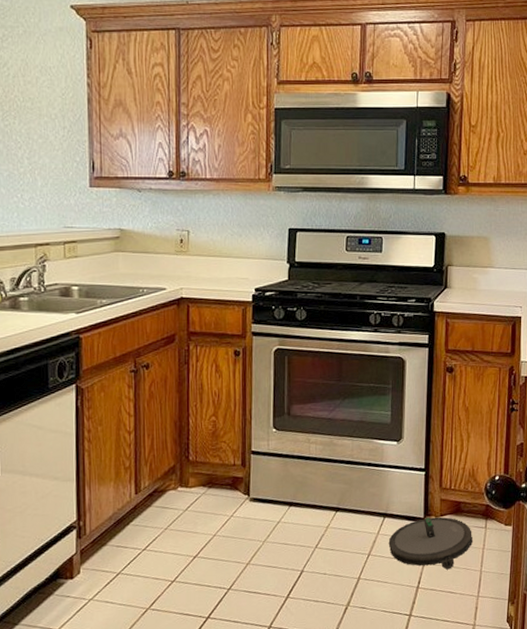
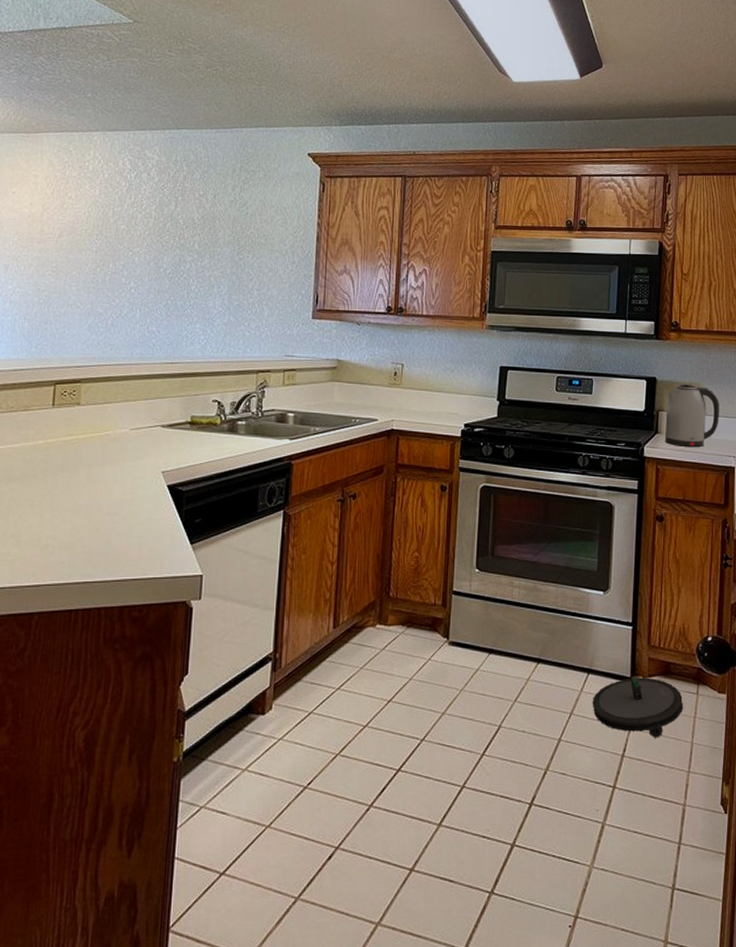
kettle: none [453,238,507,300] -> present [664,384,719,447]

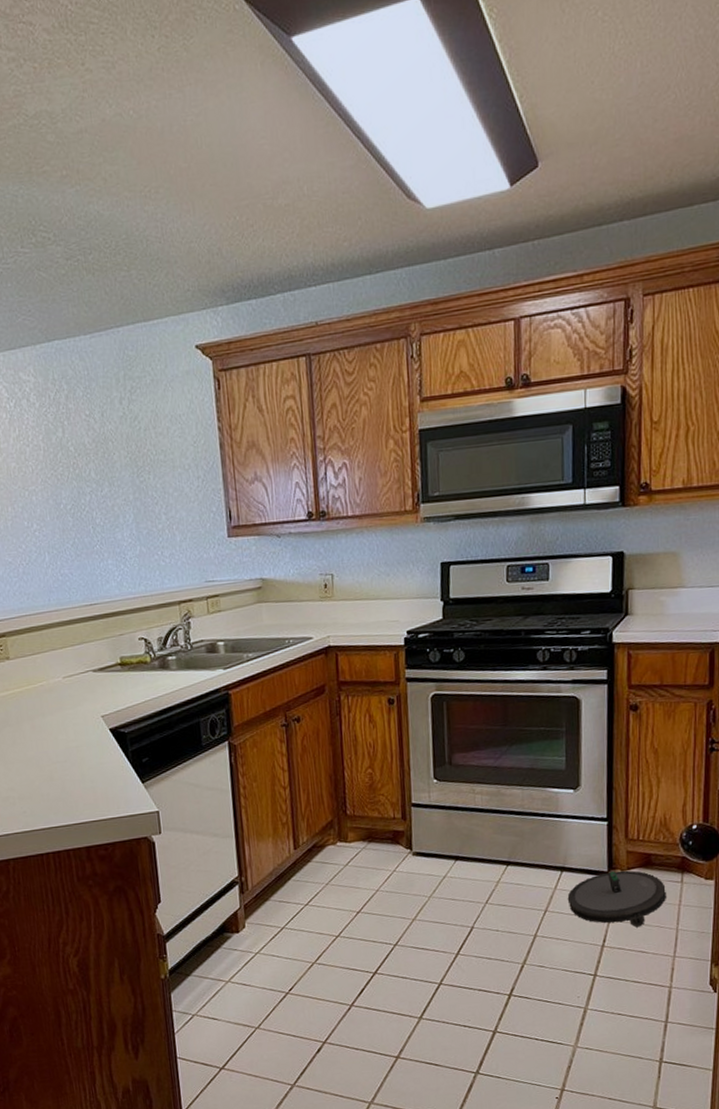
kettle: present [664,384,719,447] -> none [636,554,702,627]

